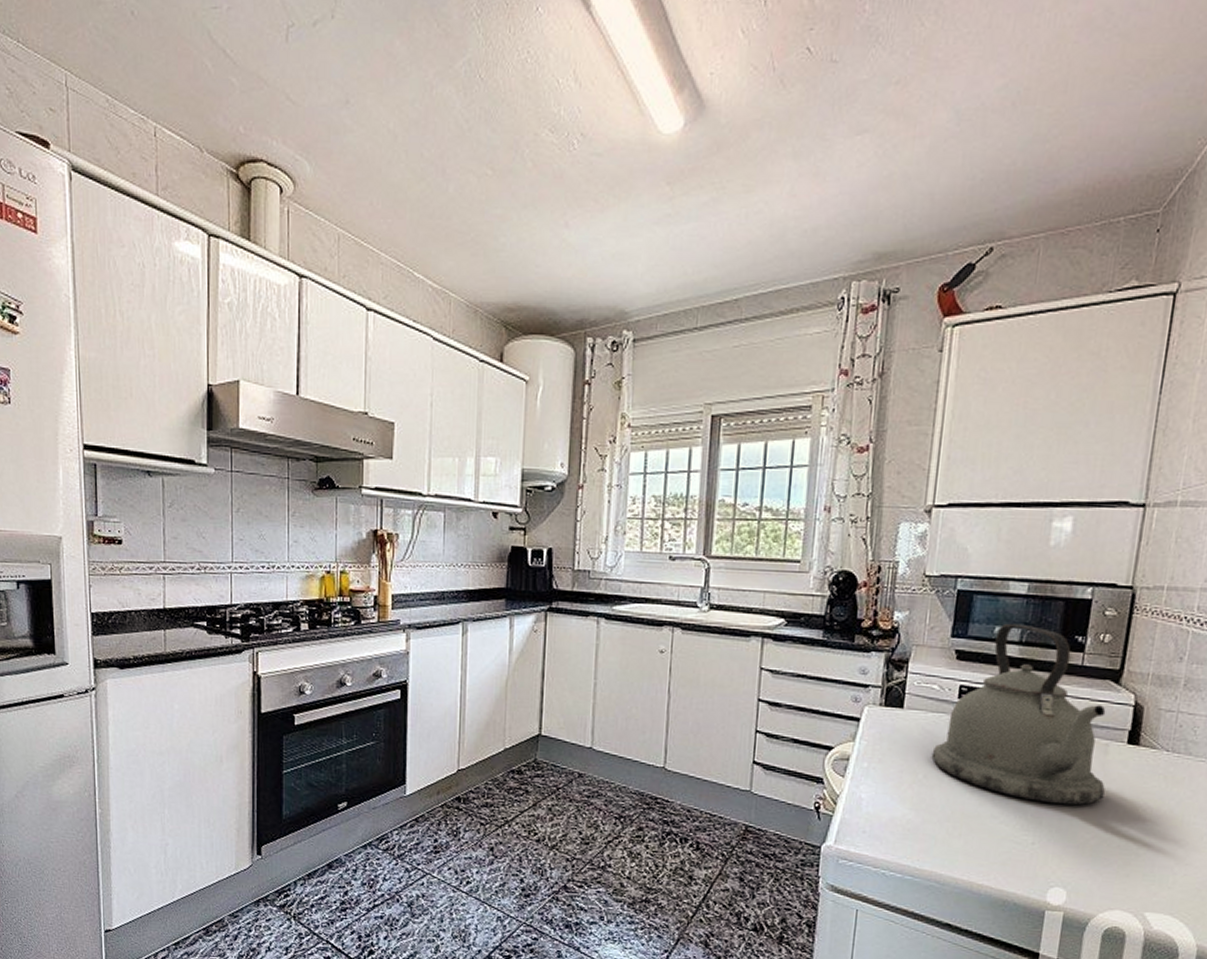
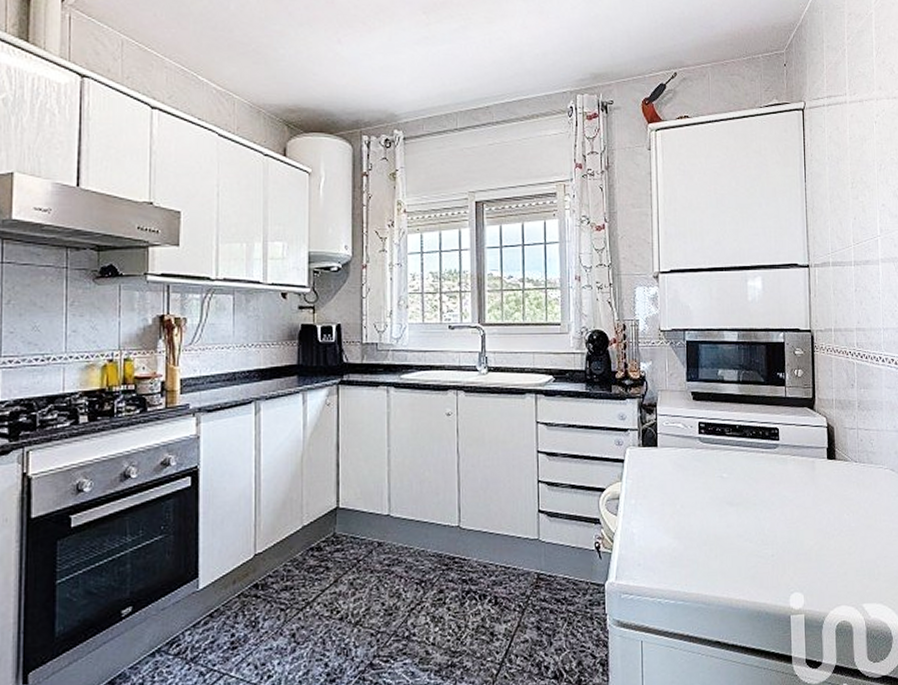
kettle: present [931,623,1106,806] -> none [685,366,818,518]

